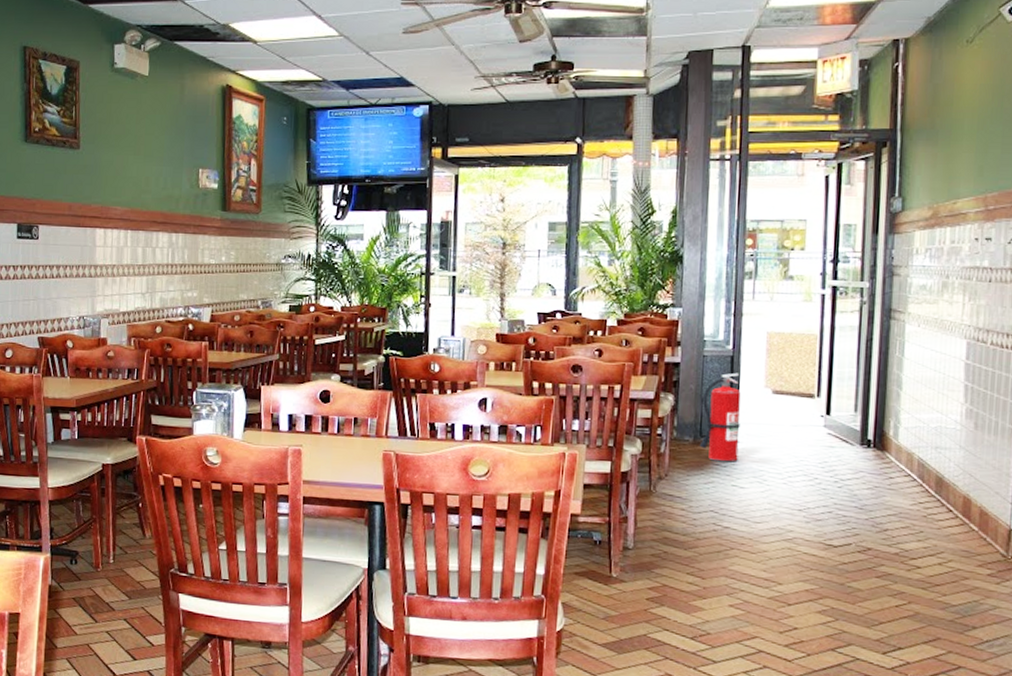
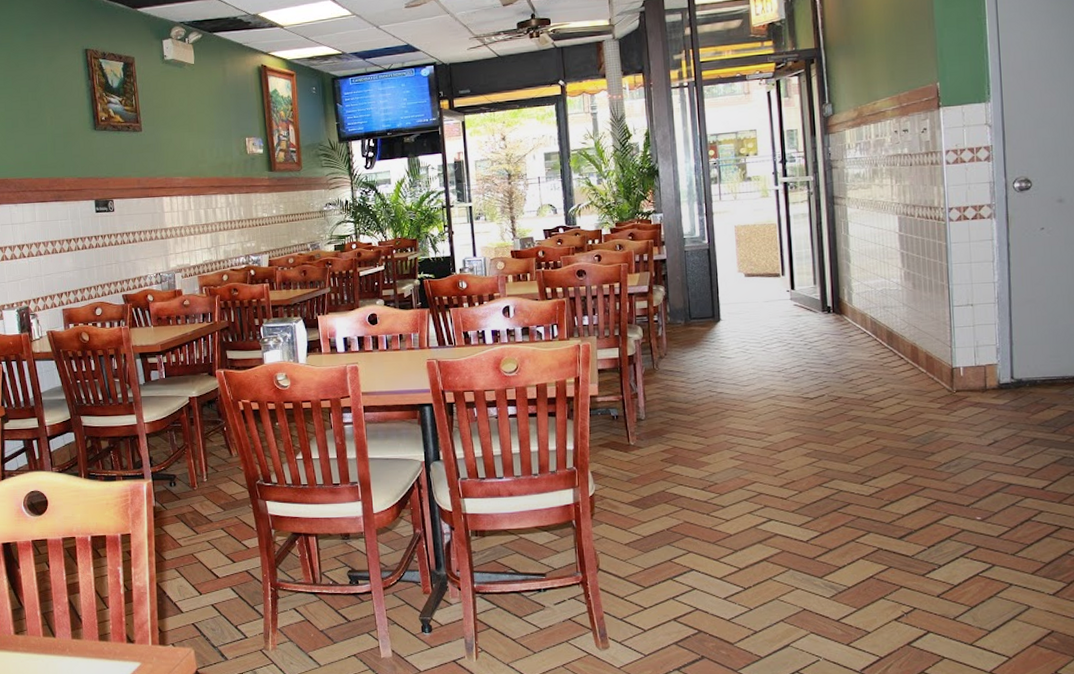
fire extinguisher: present [699,372,741,462] -> none [688,262,723,338]

